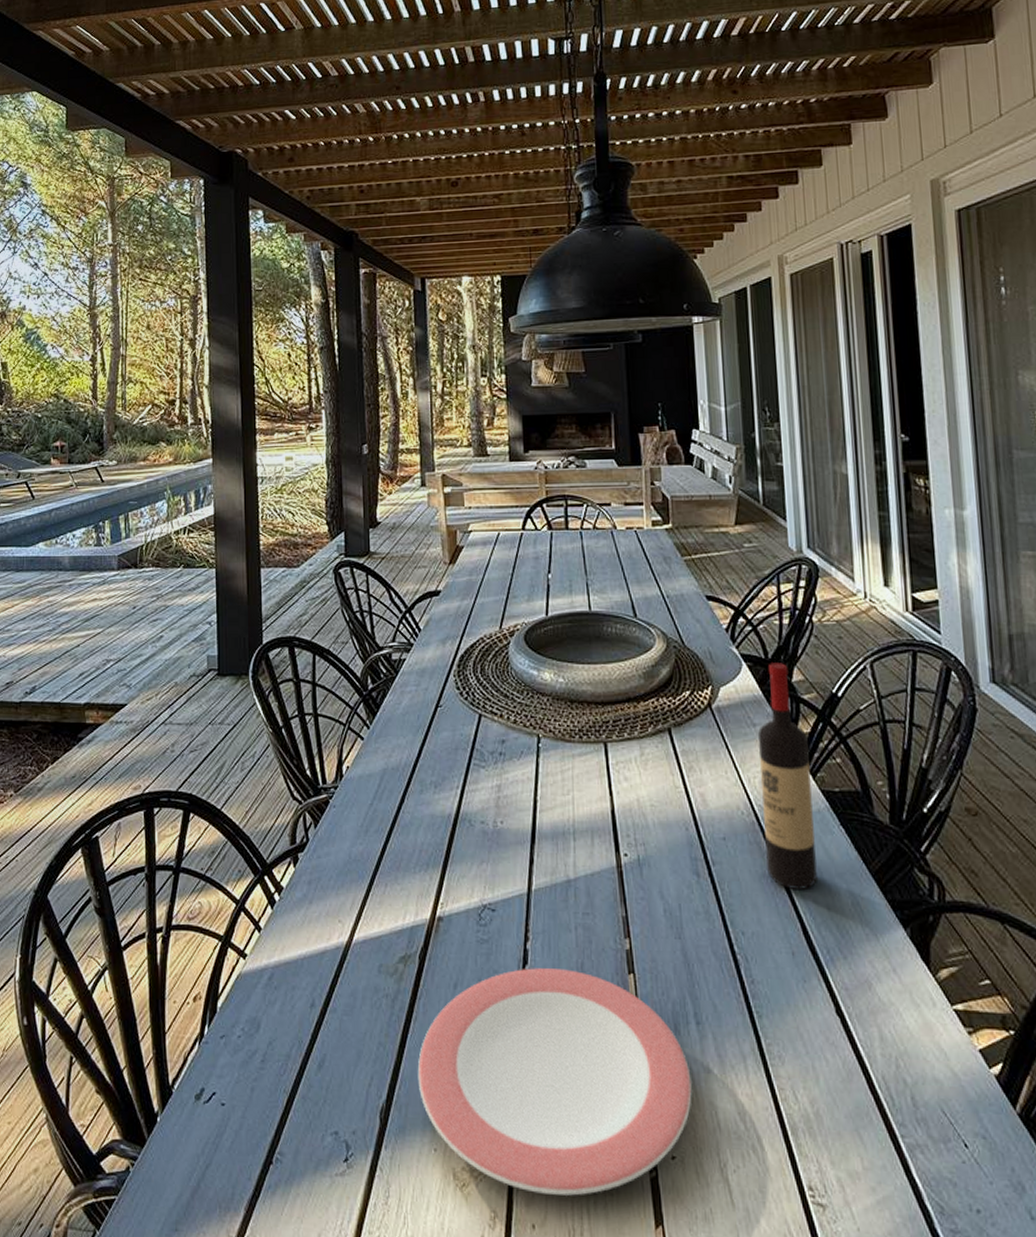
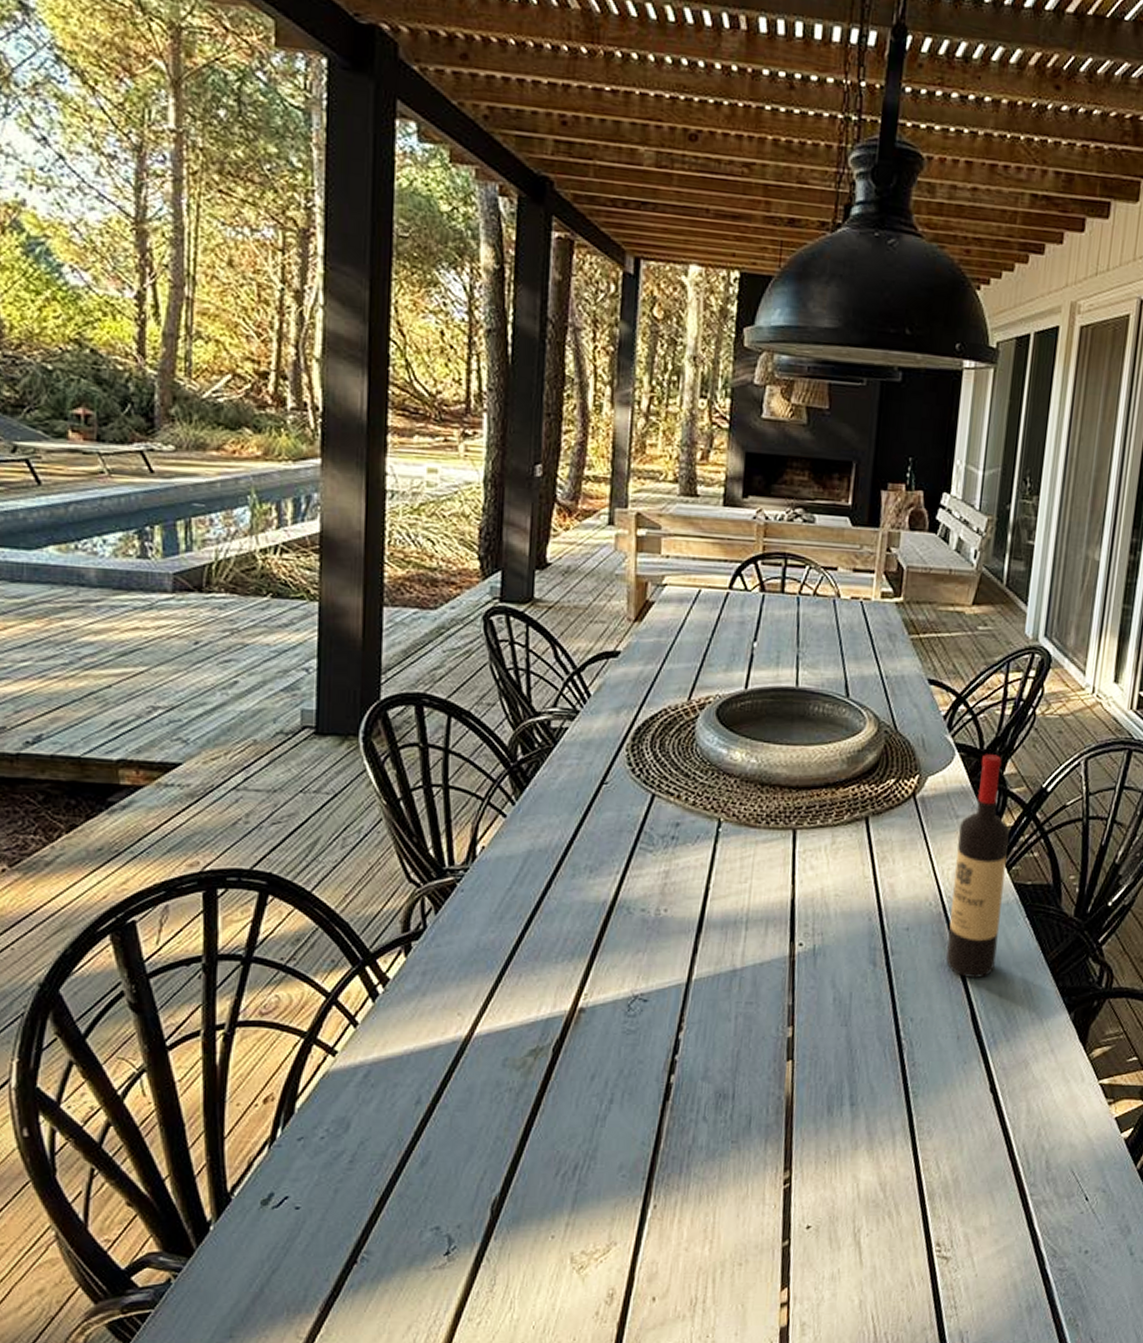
plate: present [417,968,692,1196] -> none [539,1057,838,1269]

